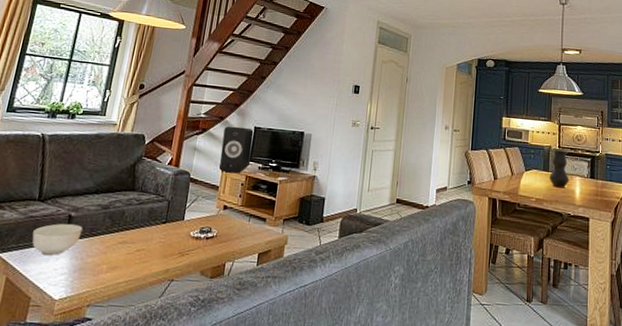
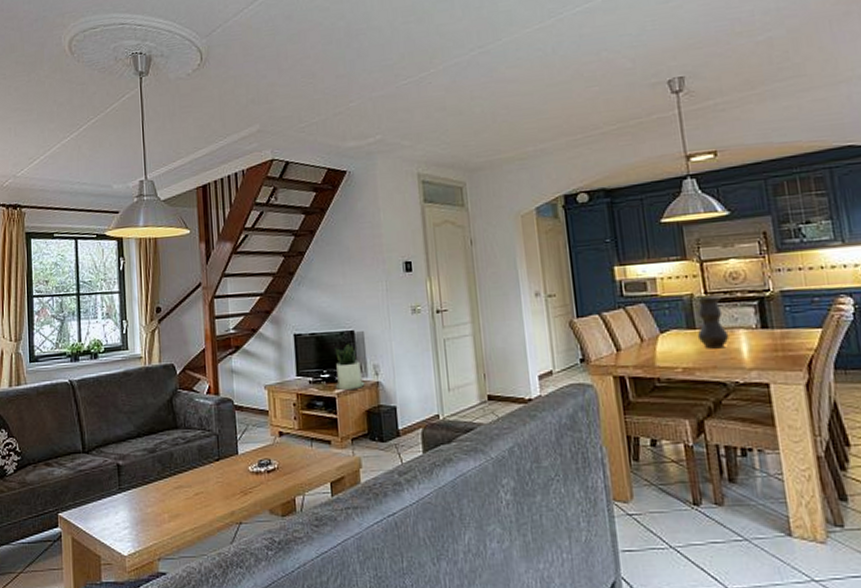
bowl: present [32,223,83,255] -> none [86,473,135,509]
speaker: present [219,126,254,174] -> none [260,336,299,394]
planter: none [279,141,304,180] -> present [335,343,365,391]

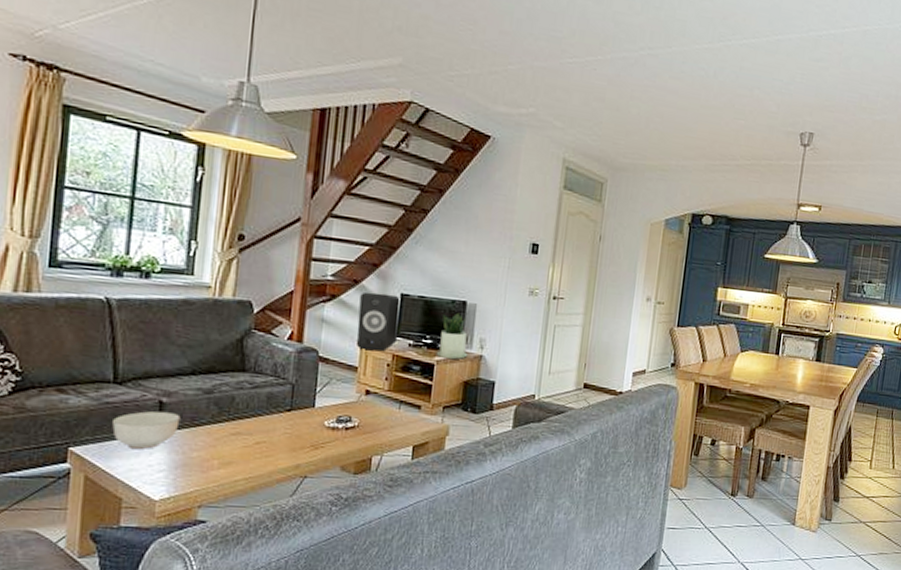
bowl: none [86,473,135,509] -> present [112,411,181,449]
speaker: none [260,336,299,394] -> present [356,291,401,352]
vase: present [695,296,729,349] -> none [767,327,793,372]

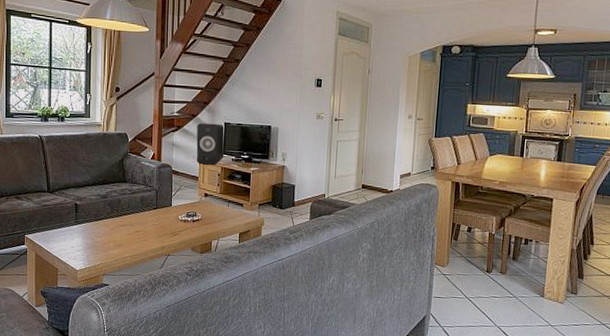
bowl: present [112,411,181,449] -> none [49,210,88,236]
planter: present [436,312,468,360] -> none [251,134,274,170]

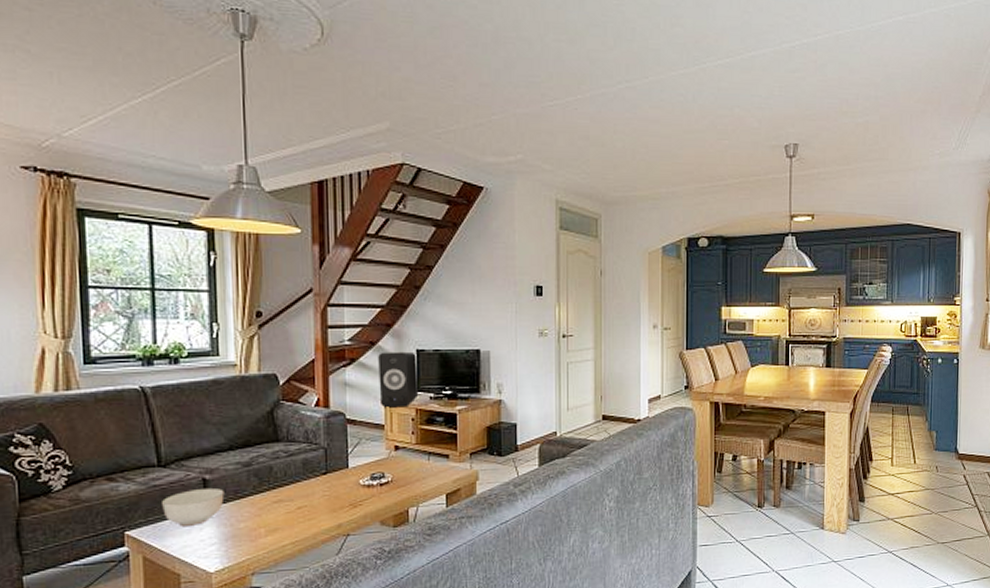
bowl: none [49,210,88,236] -> present [162,487,225,526]

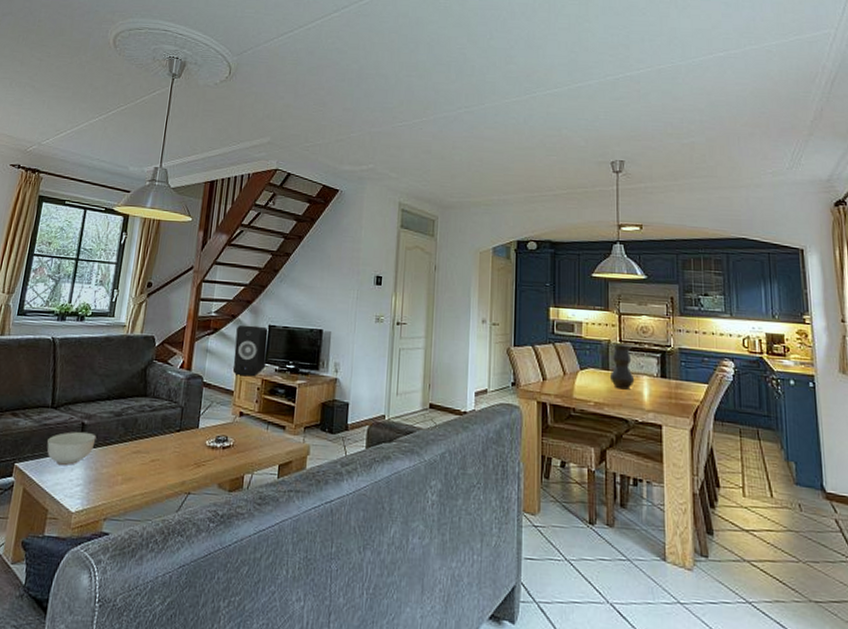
vase: none [778,339,802,382] -> present [609,344,635,390]

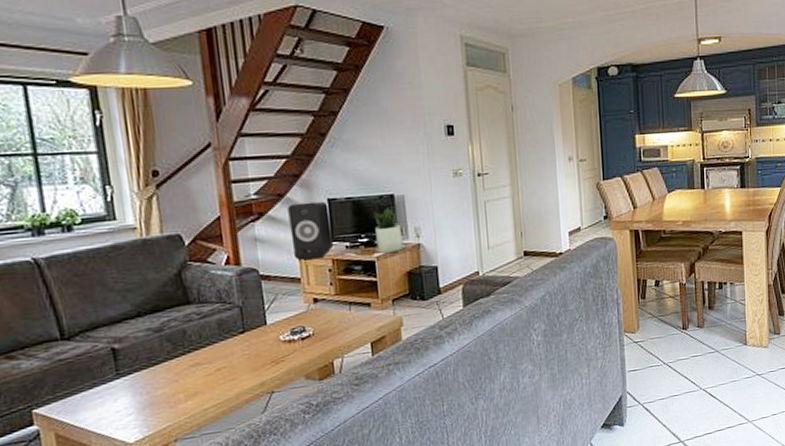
bowl: present [46,431,97,465] -> none [70,356,138,399]
planter: none [297,340,325,383] -> present [373,206,406,254]
vase: present [609,344,635,390] -> none [695,162,718,205]

